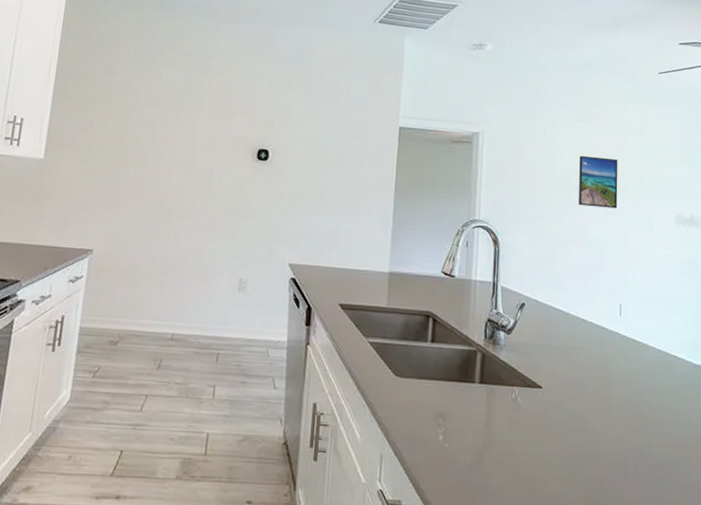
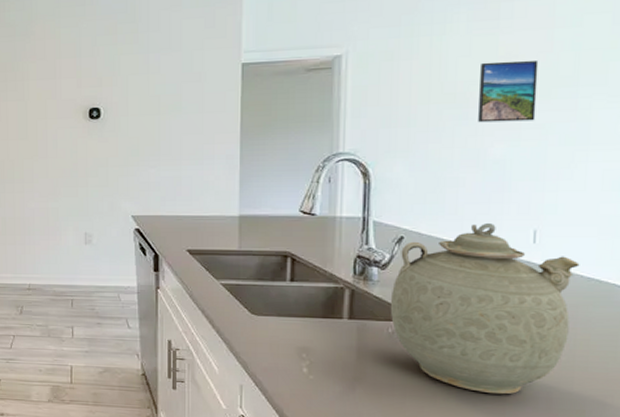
teapot: none [514,294,652,462] -> present [390,222,580,395]

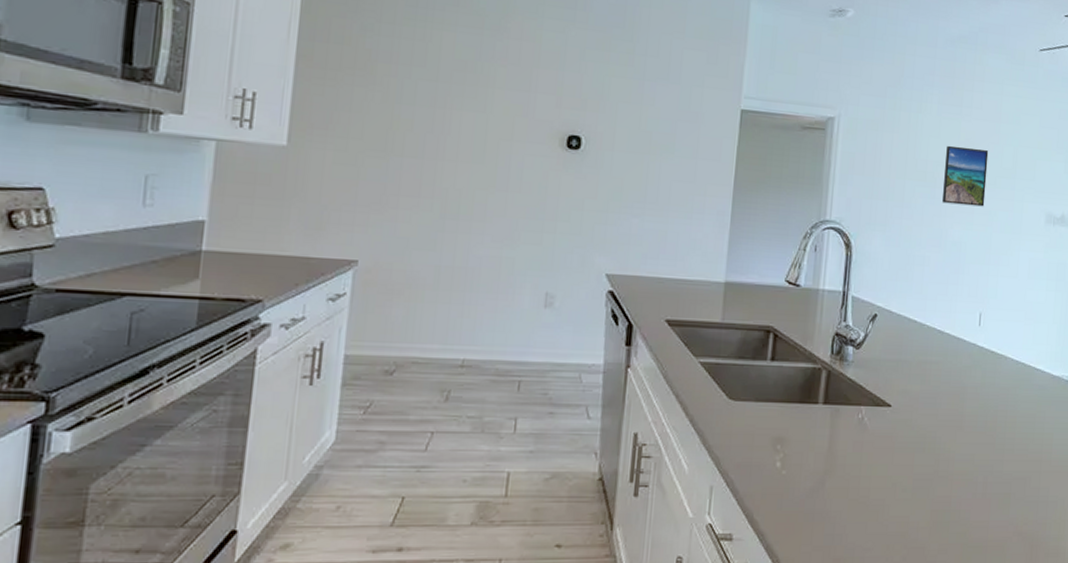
teapot: present [390,222,580,395] -> none [861,303,1011,481]

